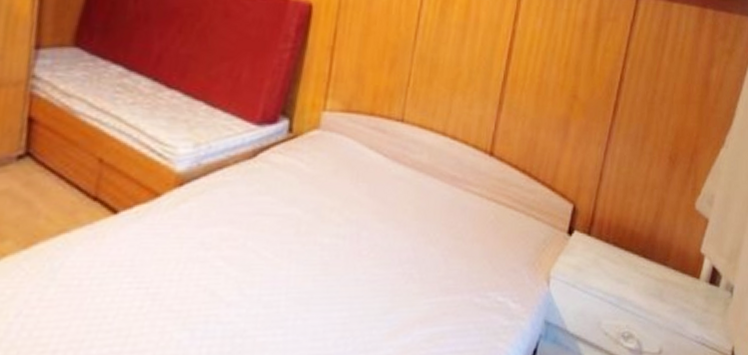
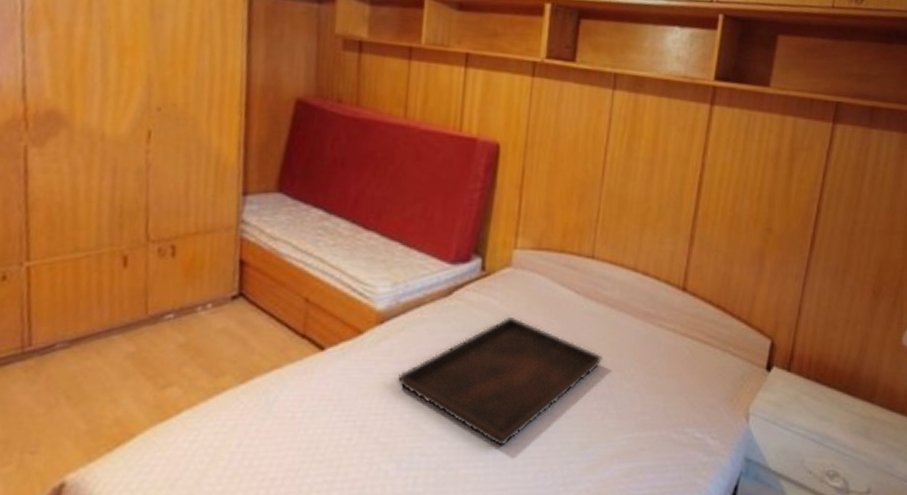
serving tray: none [196,179,408,313] -> present [398,316,602,446]

